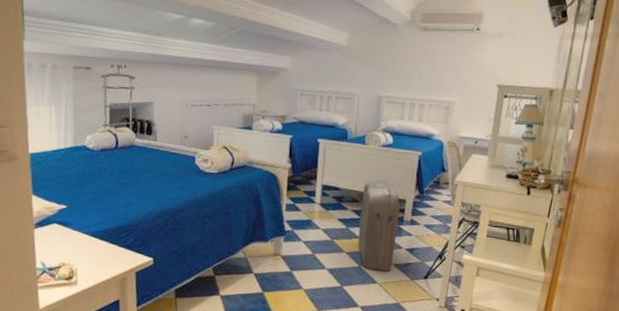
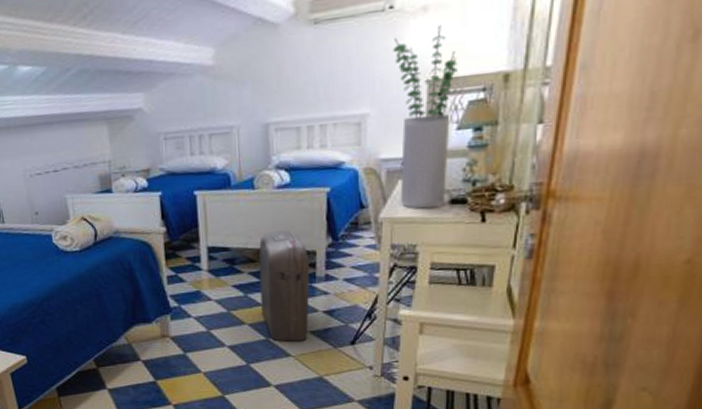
vase: none [471,48,520,179] -> present [393,25,458,209]

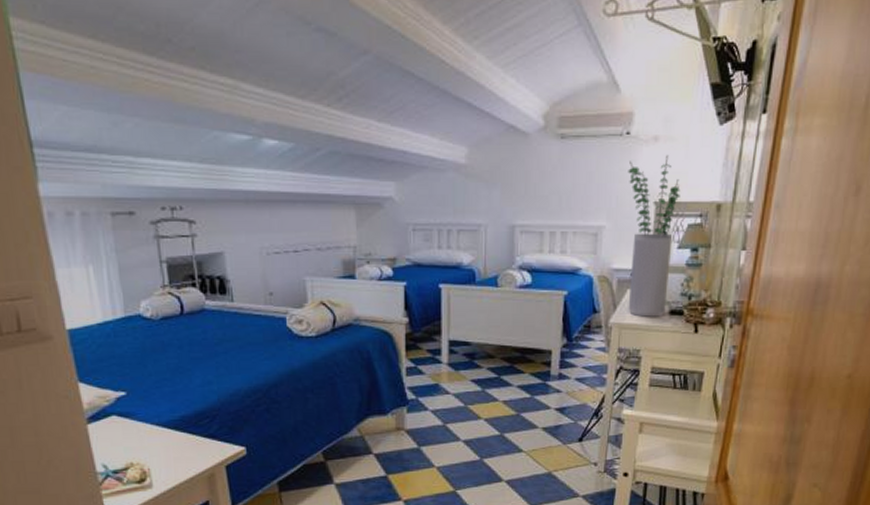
suitcase: present [258,230,310,342] -> none [497,328,545,438]

